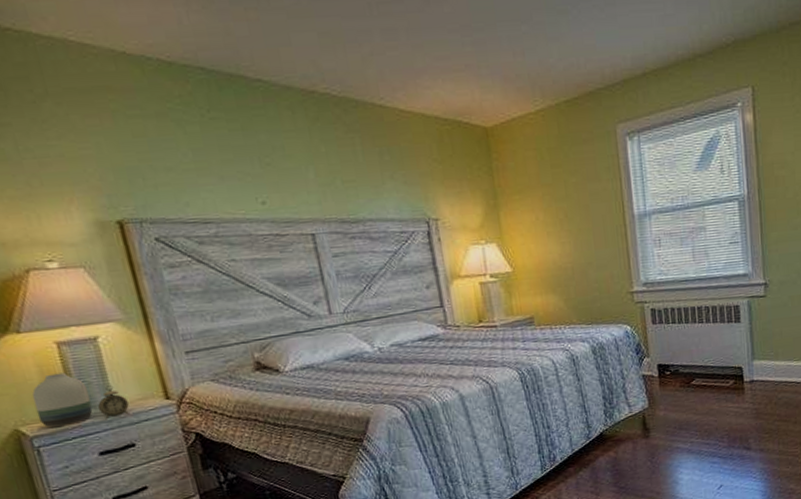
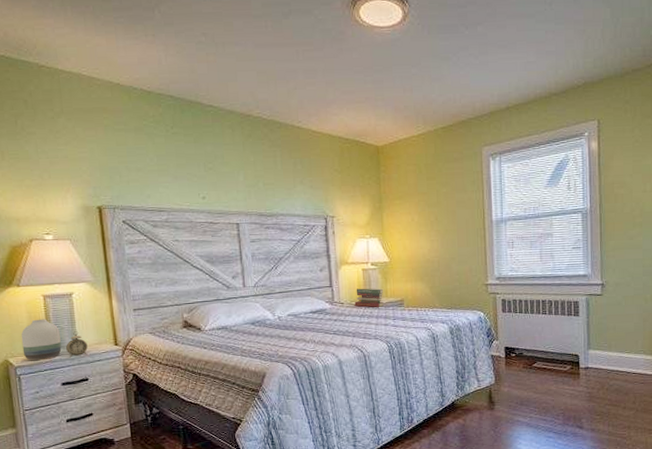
books: none [473,305,510,330] -> present [354,288,384,308]

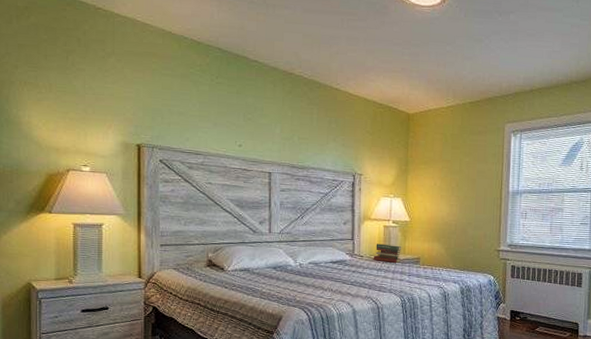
vase: present [21,319,62,361] -> none [47,246,86,287]
alarm clock: present [66,331,88,357] -> none [90,261,111,285]

